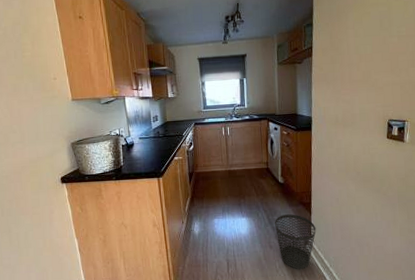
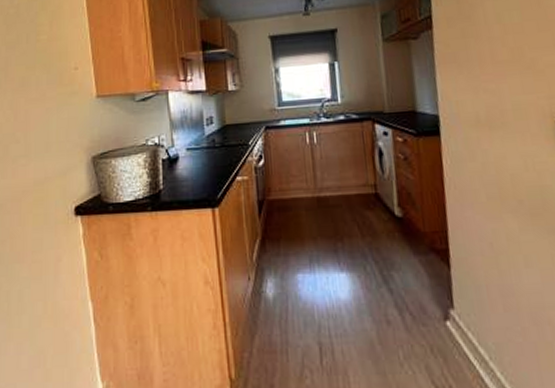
wastebasket: present [274,214,316,269] -> none [391,268,462,363]

